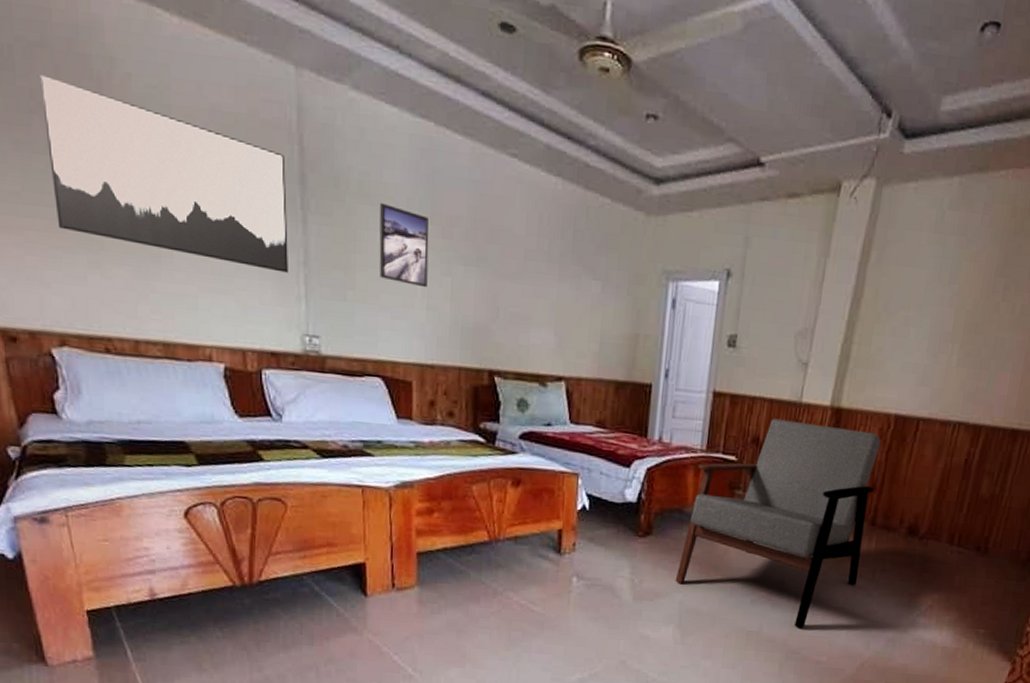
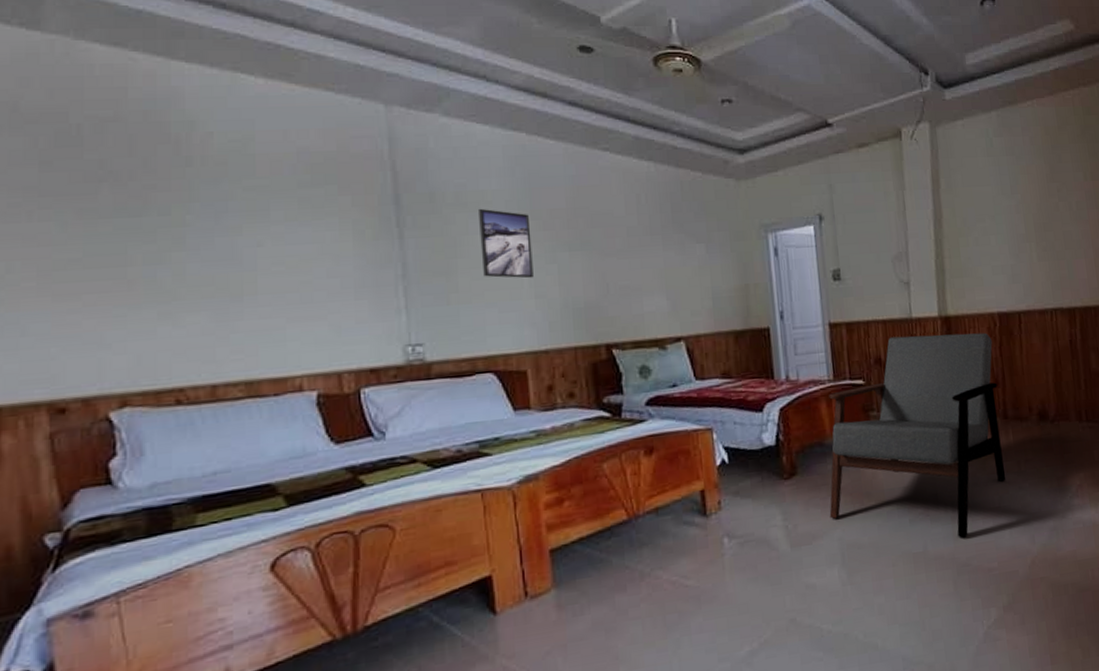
wall art: present [40,73,288,273] -> none [111,145,386,289]

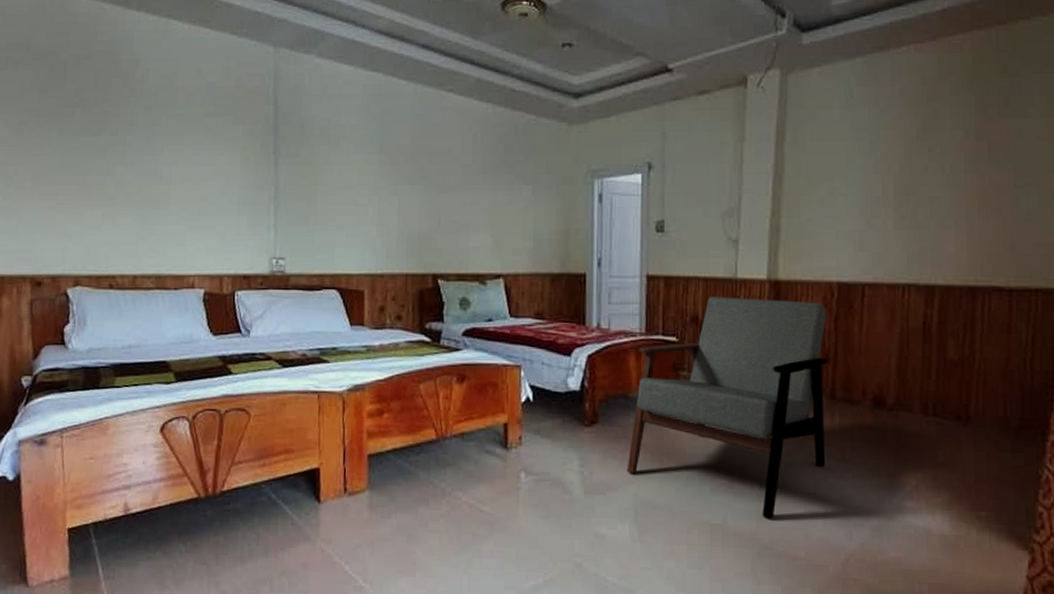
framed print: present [477,208,534,279] -> none [337,141,379,207]

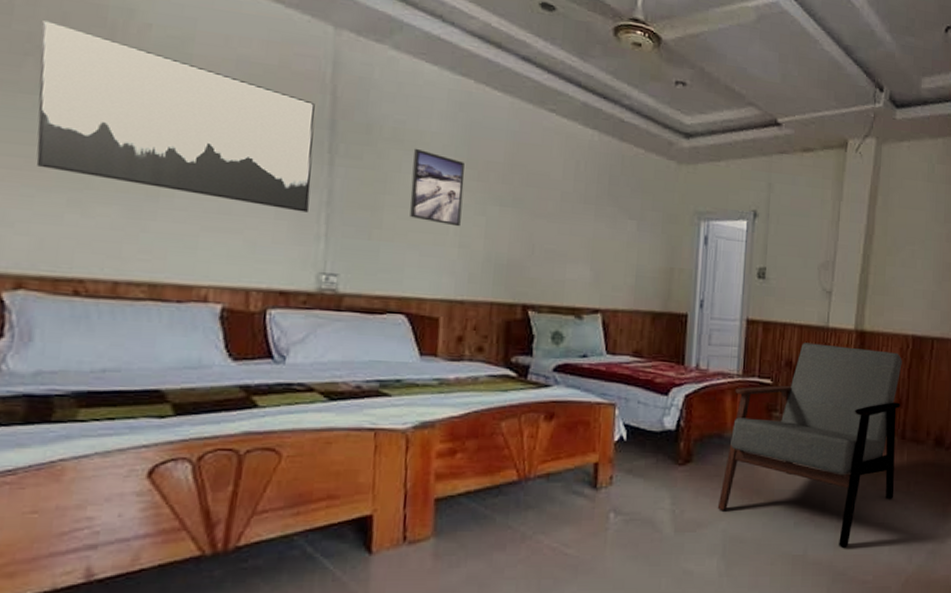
wall art: none [83,78,263,207] -> present [36,19,315,213]
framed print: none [337,141,379,207] -> present [410,148,465,227]

